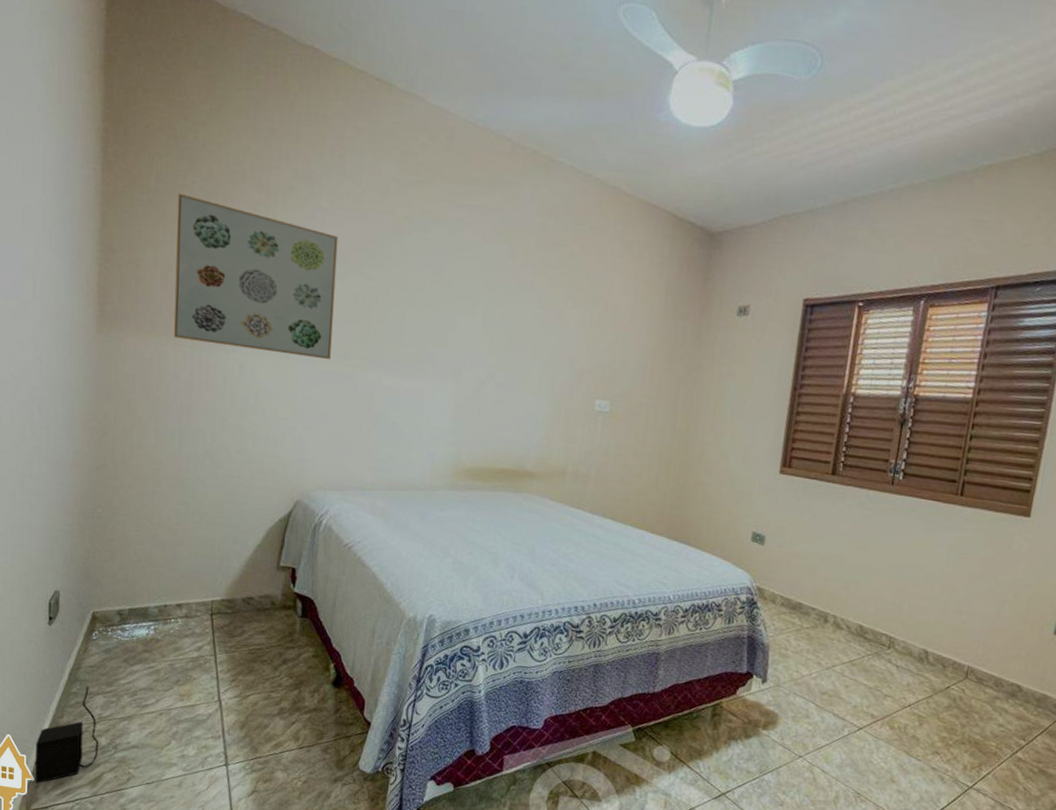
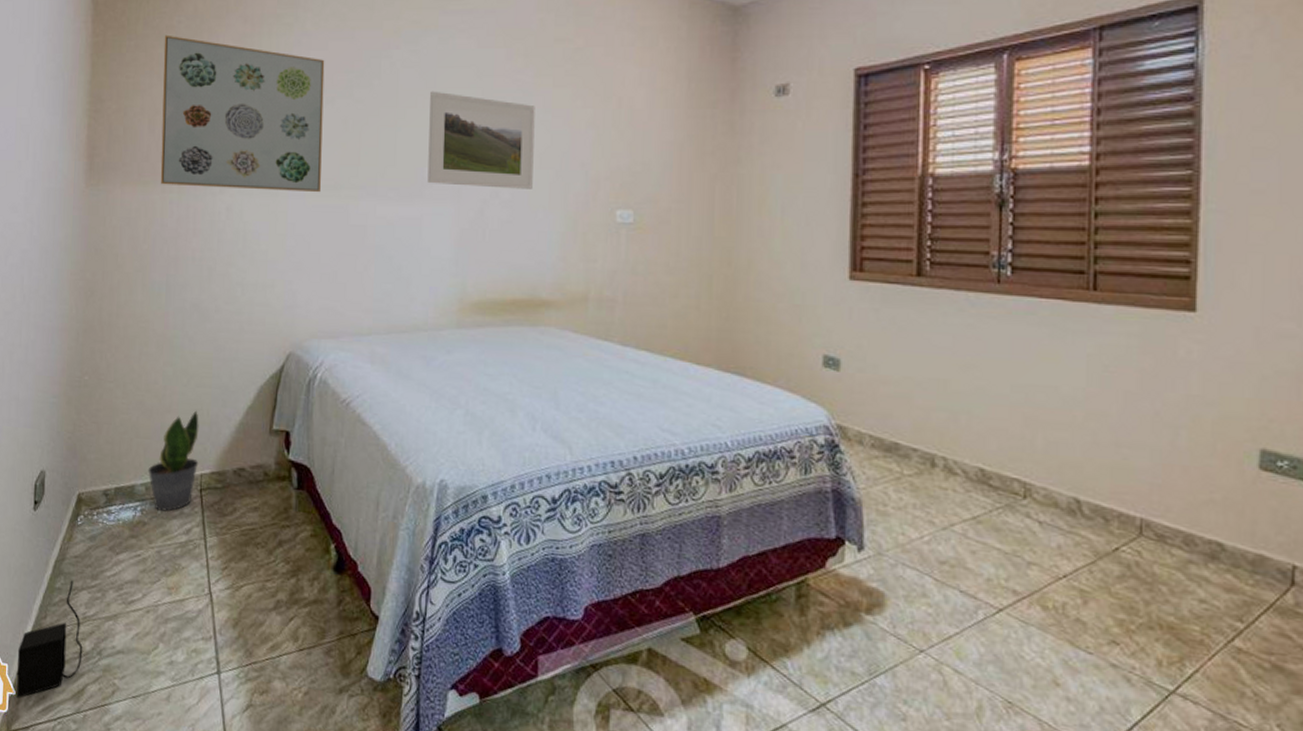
potted plant: none [161,545,211,631] -> present [148,410,199,512]
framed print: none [430,277,532,375] -> present [427,91,535,189]

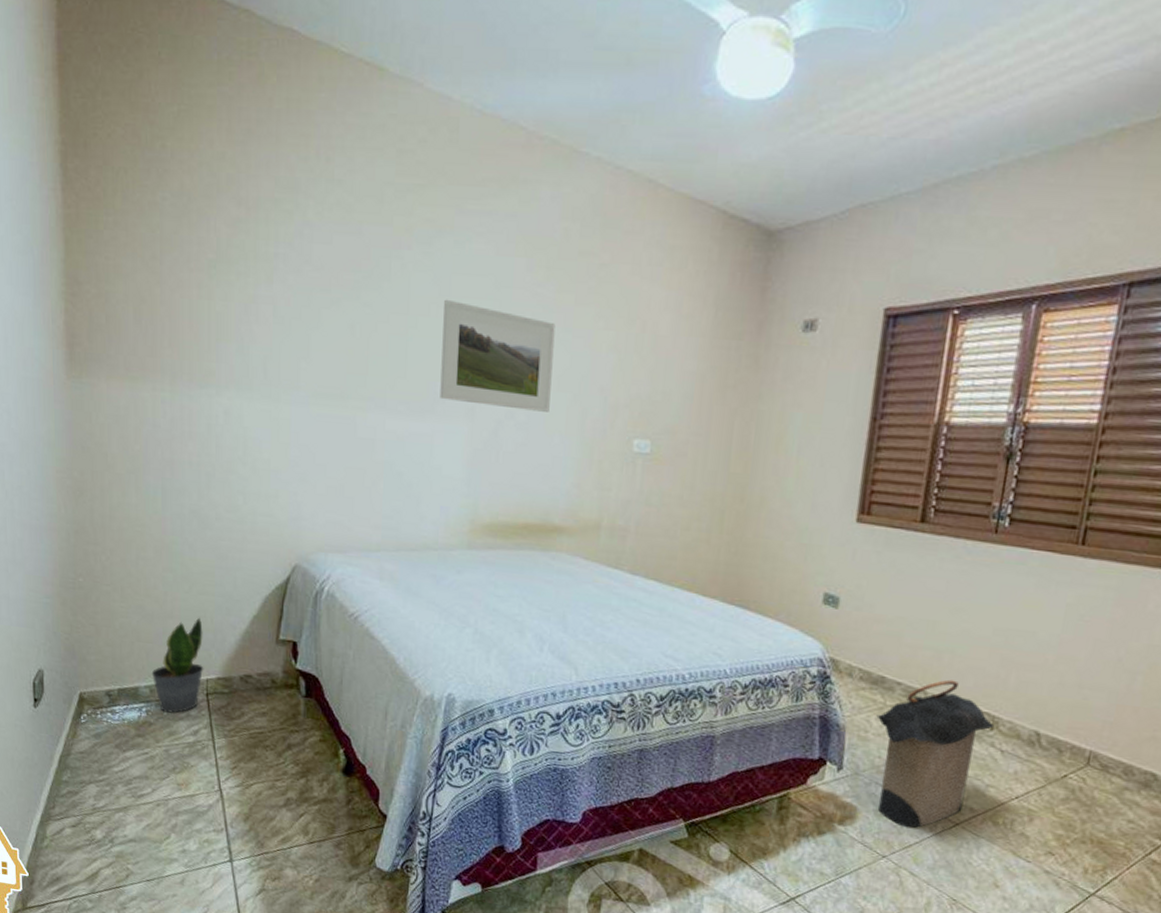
speaker: present [16,580,83,698] -> none [27,774,94,879]
wall art: present [160,35,325,193] -> none [147,212,329,402]
laundry hamper: none [894,443,1028,617] -> present [876,679,995,828]

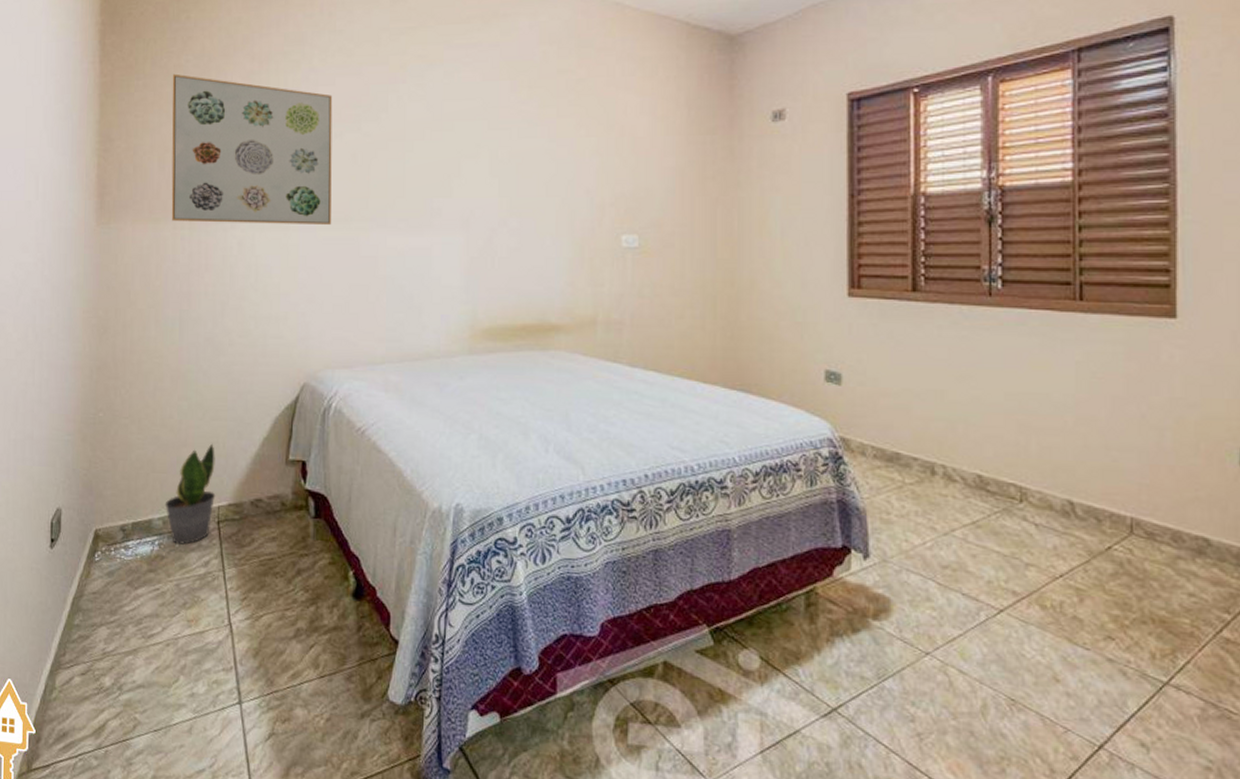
wall art: none [147,212,329,402] -> present [171,73,333,226]
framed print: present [440,299,556,412] -> none [436,123,540,217]
laundry hamper: present [876,679,995,828] -> none [897,451,1024,619]

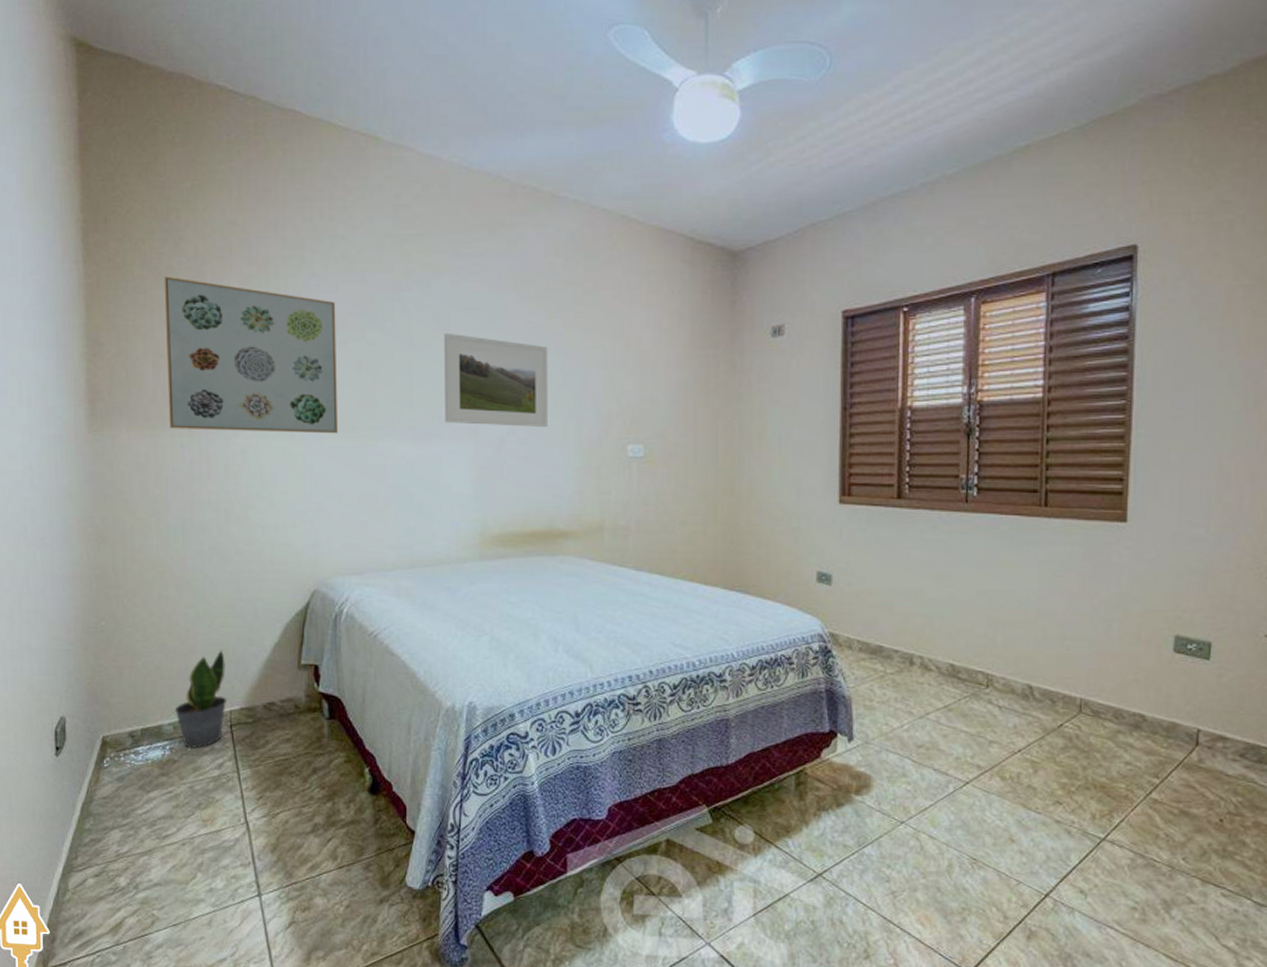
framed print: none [436,123,540,217] -> present [444,332,548,427]

